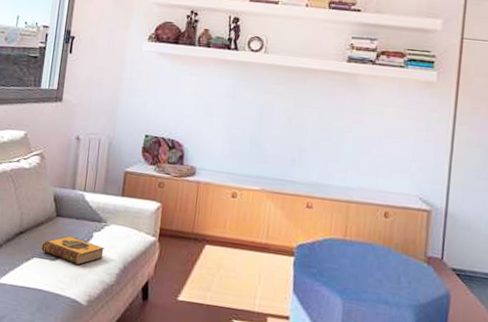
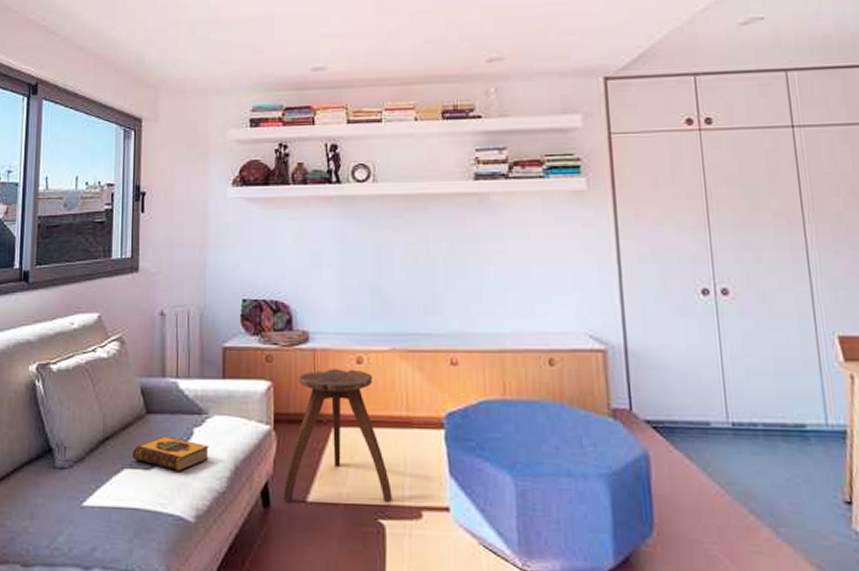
stool: none [159,199,246,308] -> present [283,369,392,502]

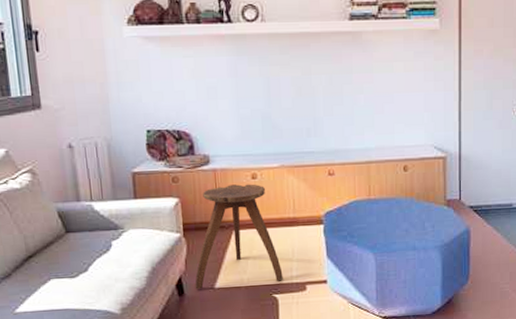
hardback book: present [131,435,209,472] -> none [56,249,128,277]

